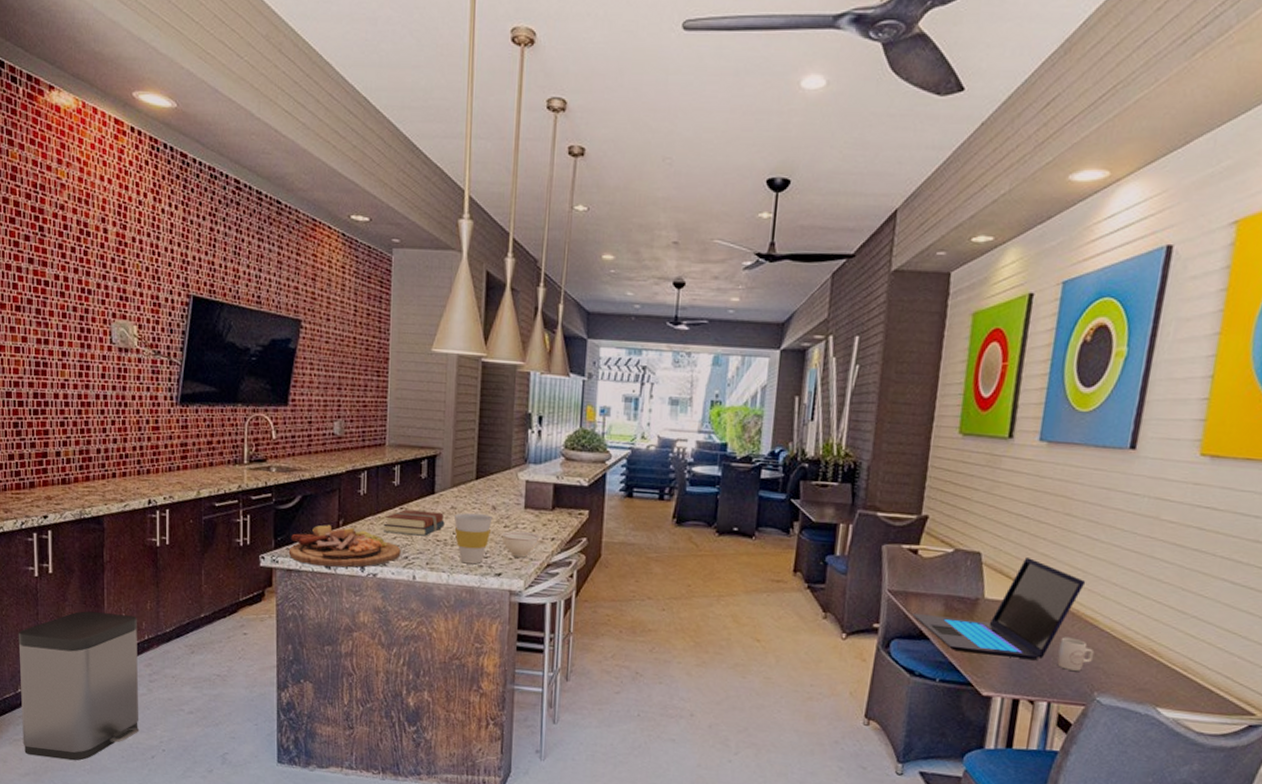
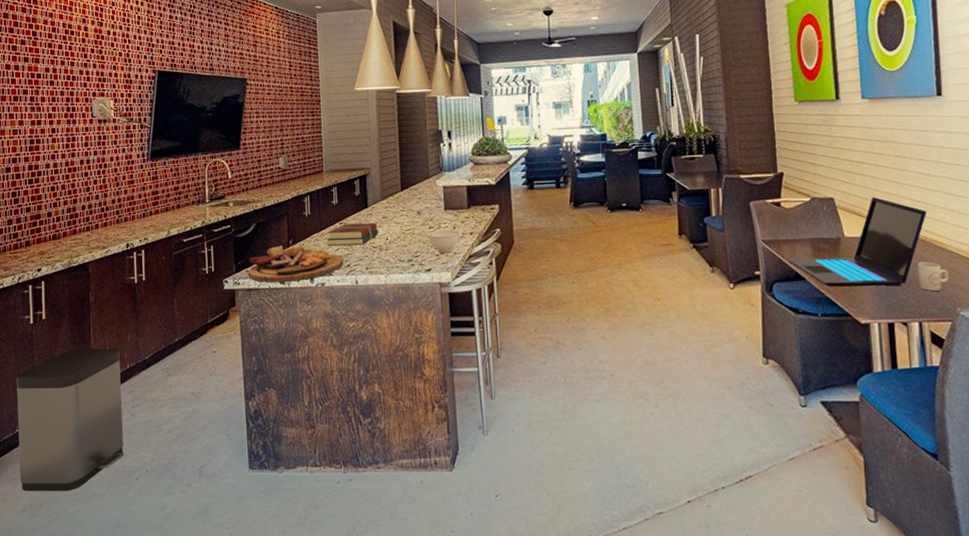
cup: present [453,513,493,565] -> none [385,219,419,264]

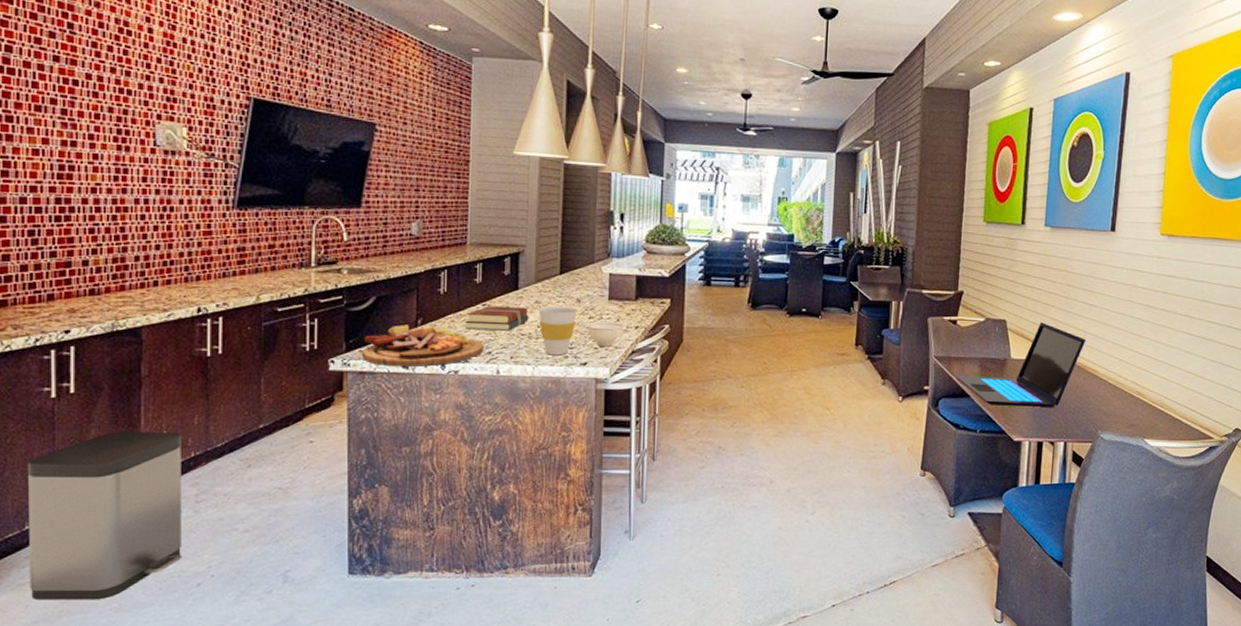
cup: none [385,219,419,264] -> present [538,306,577,356]
mug: present [917,261,949,292] -> none [1069,386,1096,415]

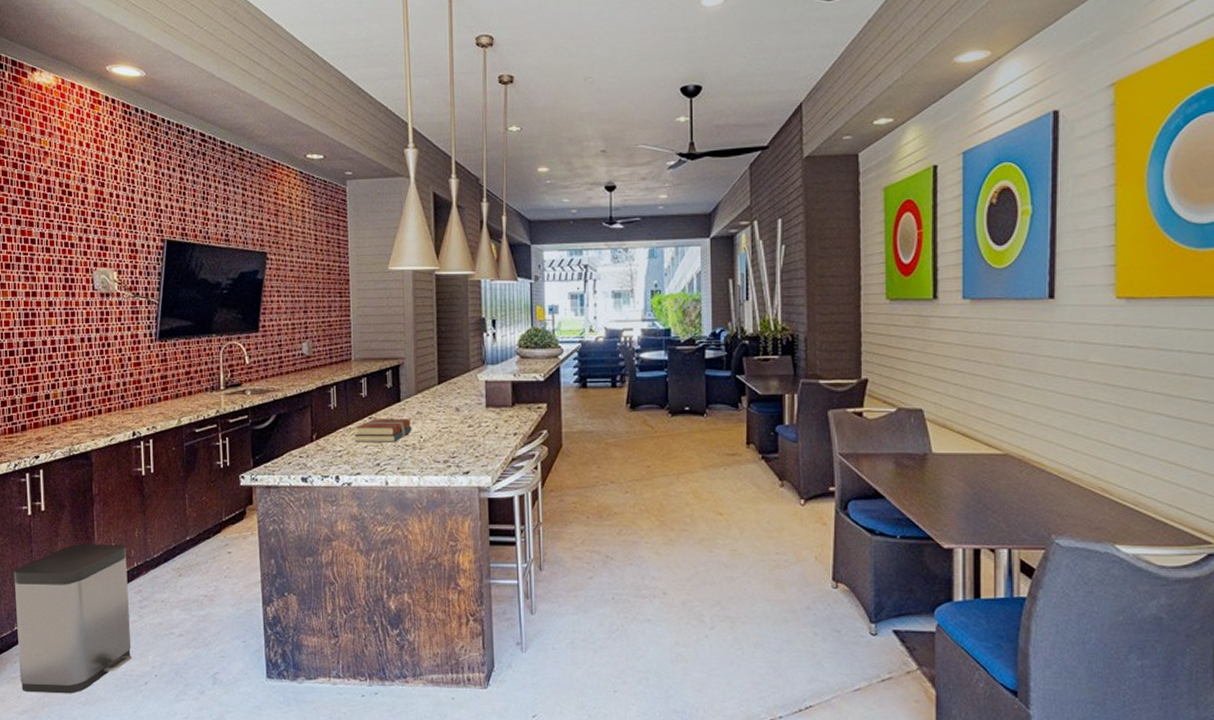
food platter: present [361,325,484,368] -> none [266,440,373,481]
cup: present [538,306,577,356] -> none [420,417,457,465]
bowl: present [586,321,624,347] -> none [466,429,503,454]
laptop: present [955,323,1086,407] -> none [865,410,1027,508]

